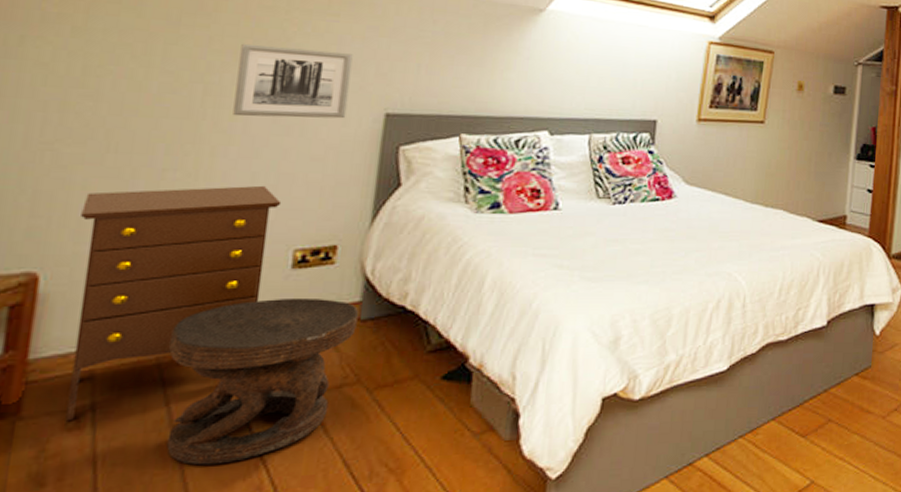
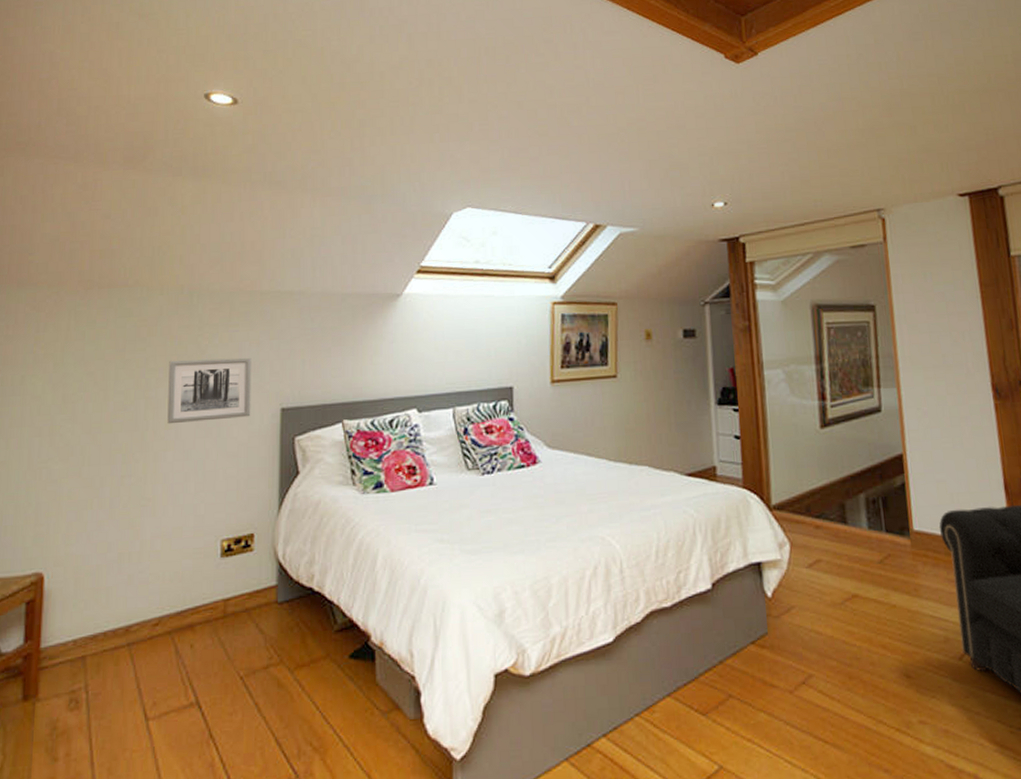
dresser: present [65,185,282,422] -> none [68,483,209,703]
side table: present [166,297,360,466] -> none [136,584,277,743]

